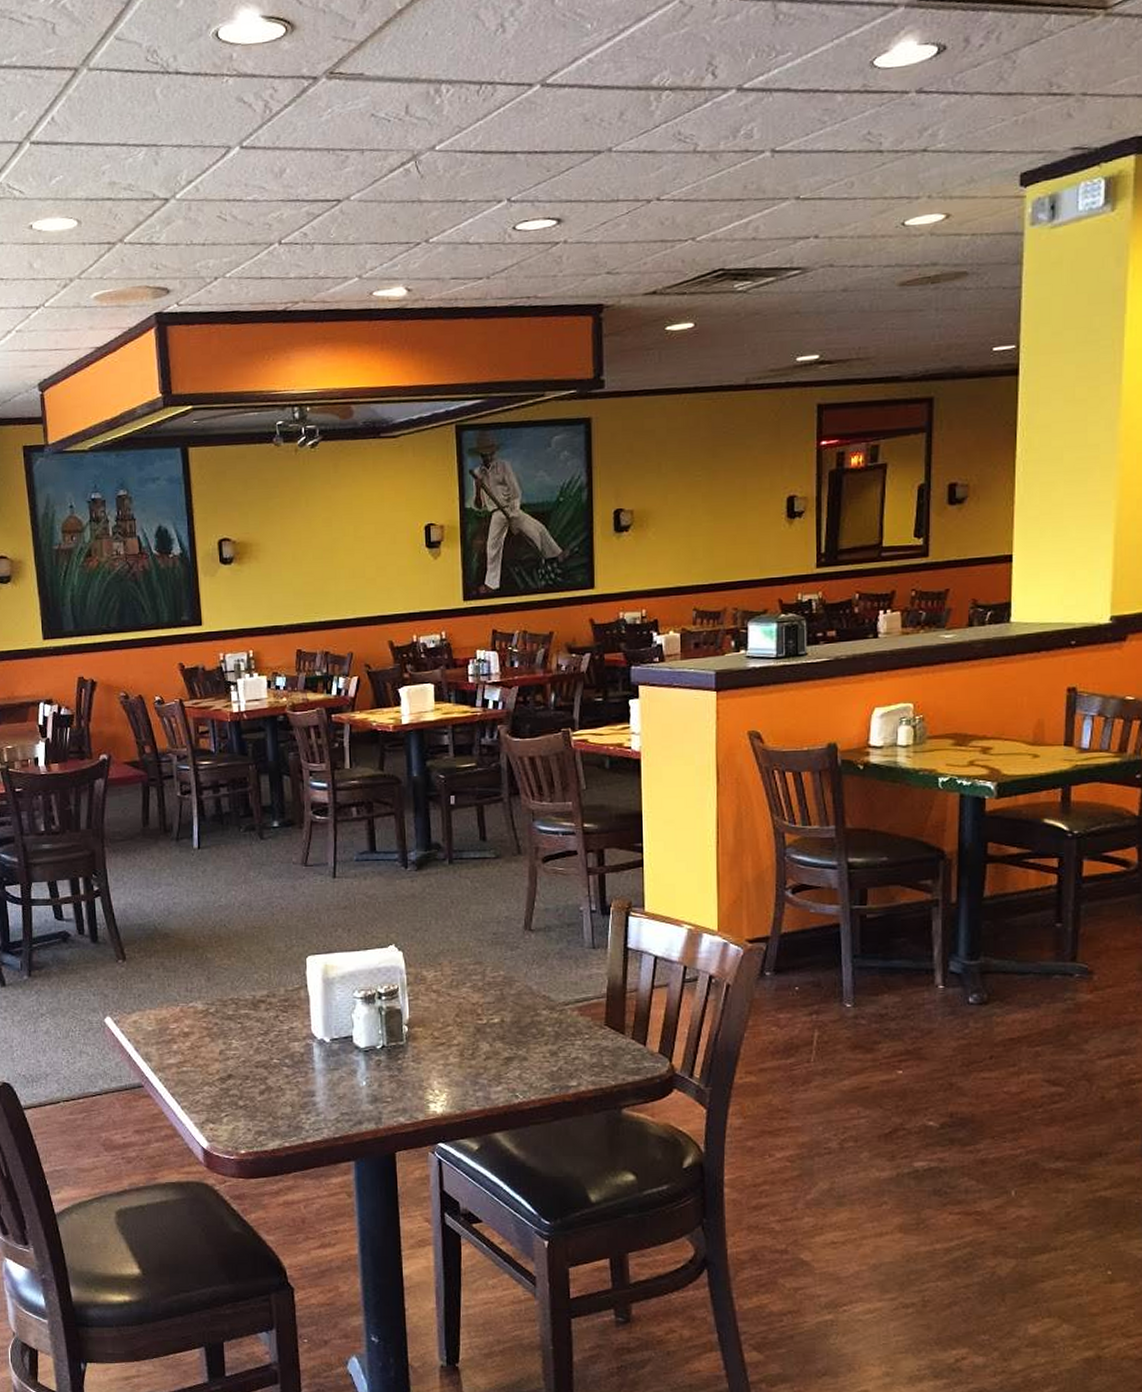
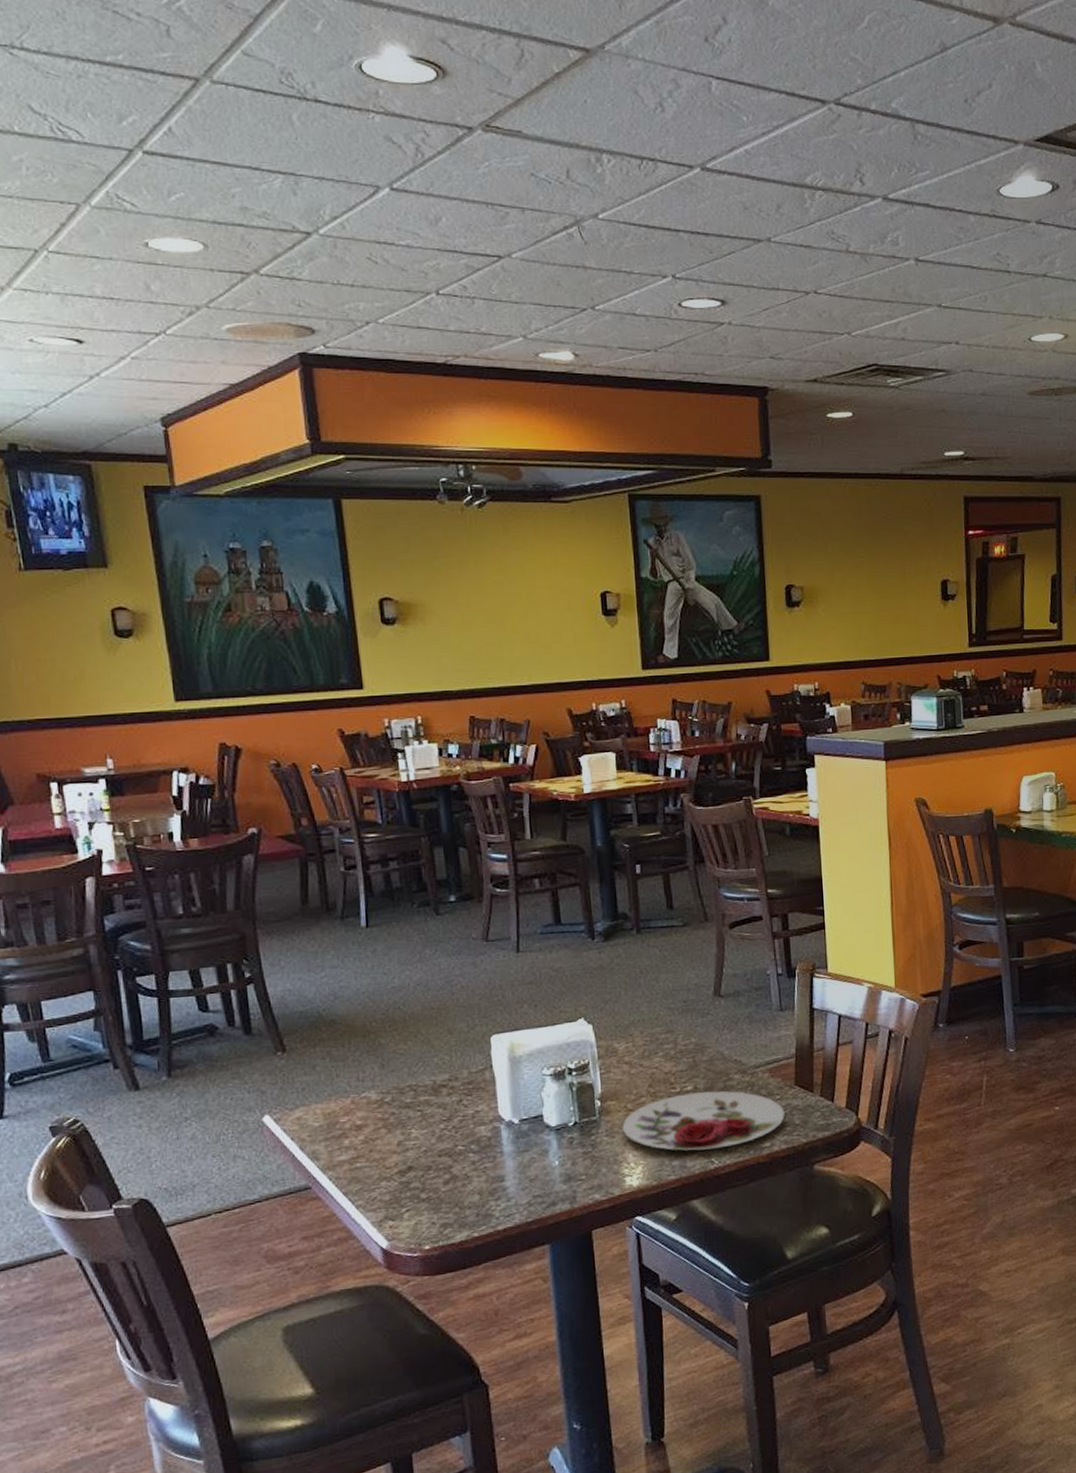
plate: none [428,1025,593,1083] -> present [622,1090,785,1151]

